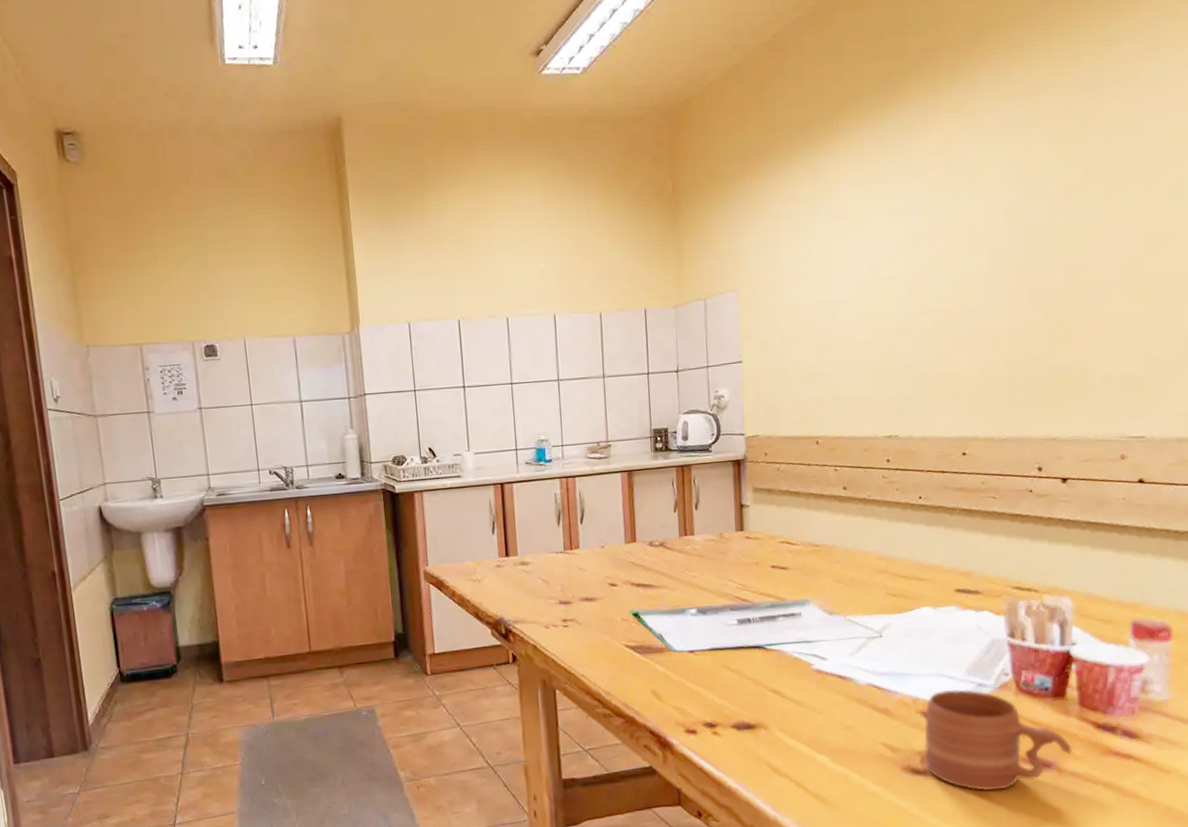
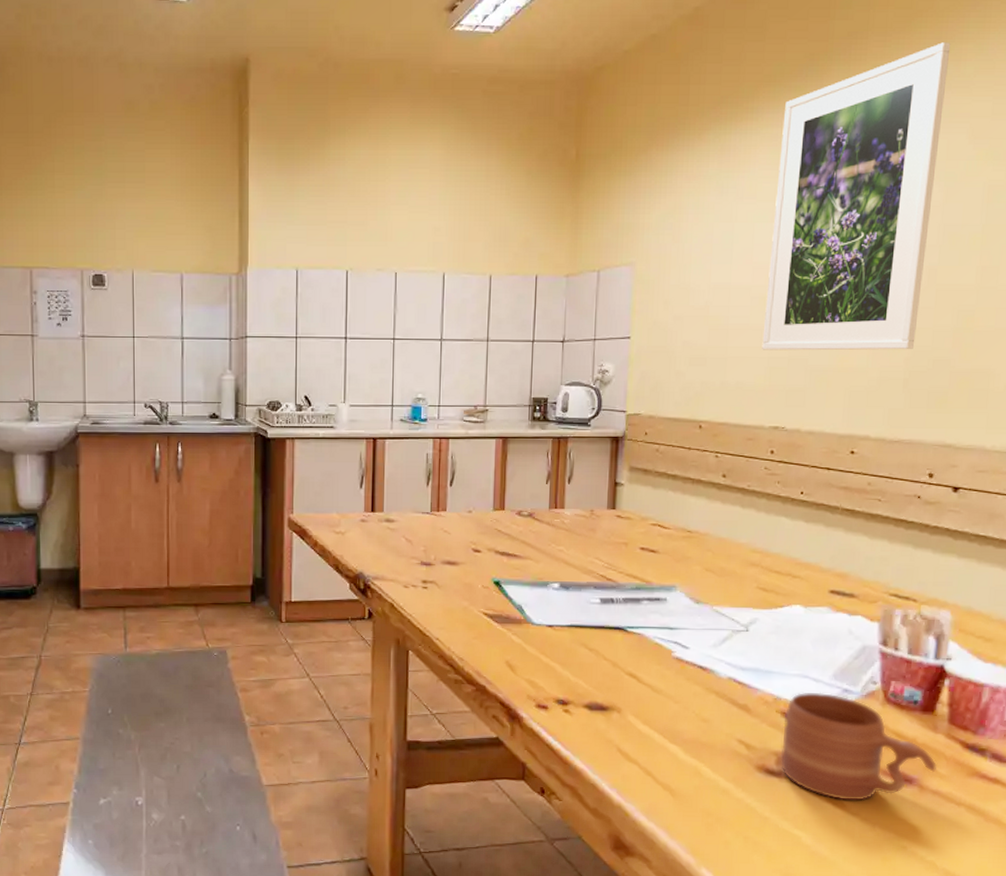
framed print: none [868,51,1019,363] -> present [762,42,951,351]

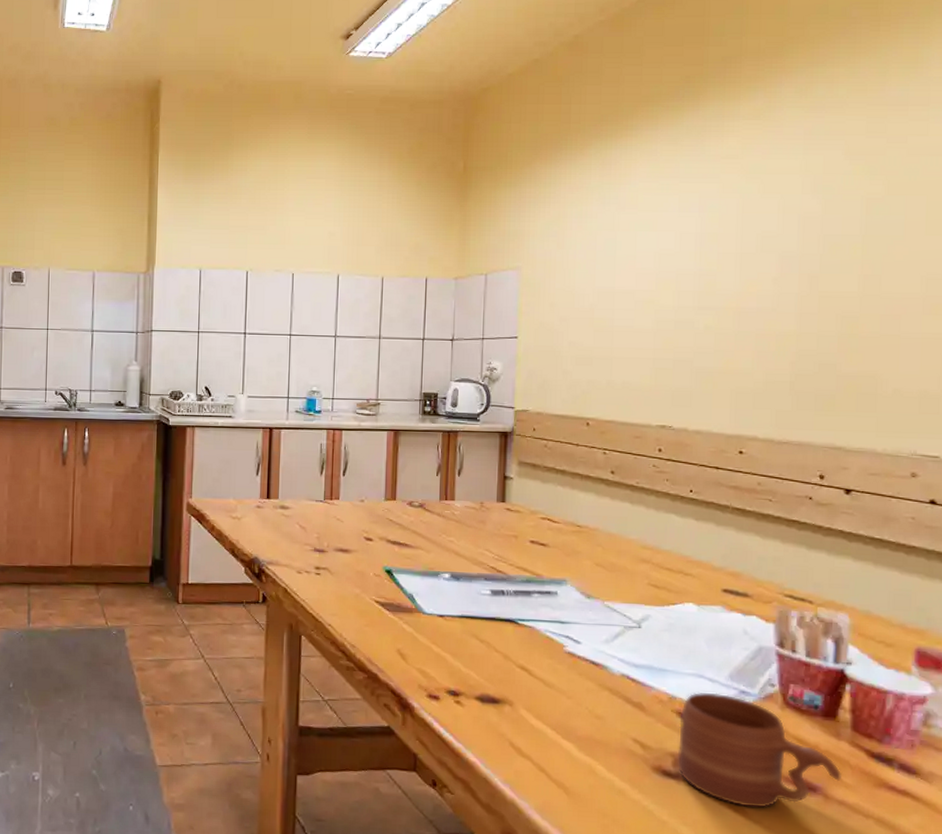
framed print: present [762,42,951,351] -> none [647,66,823,354]

